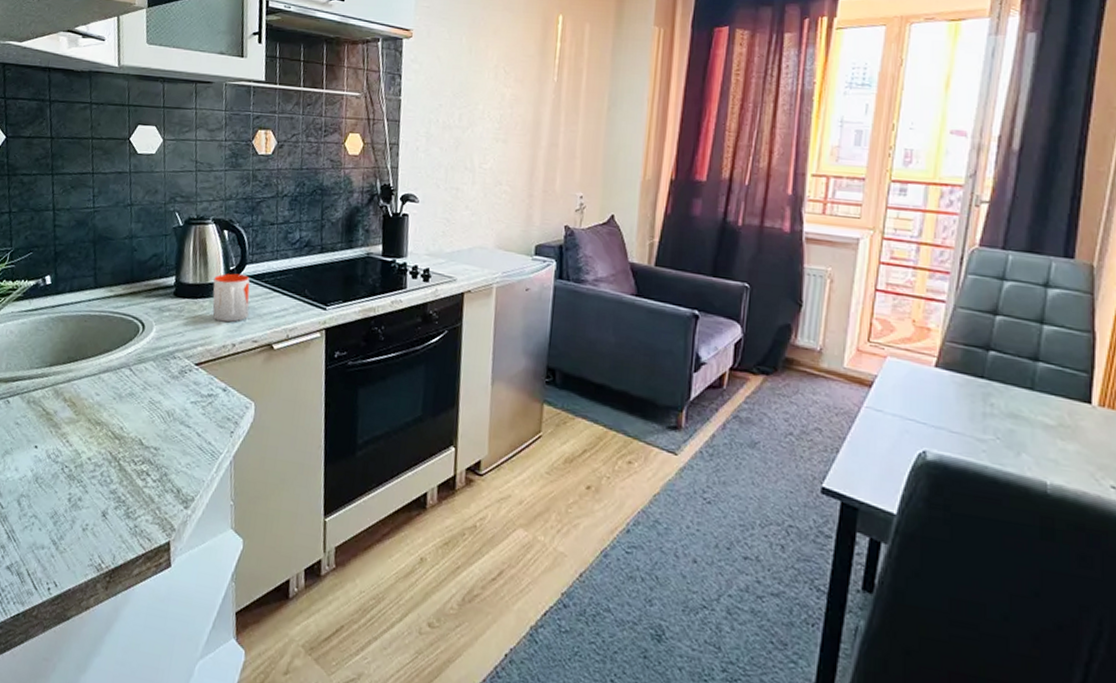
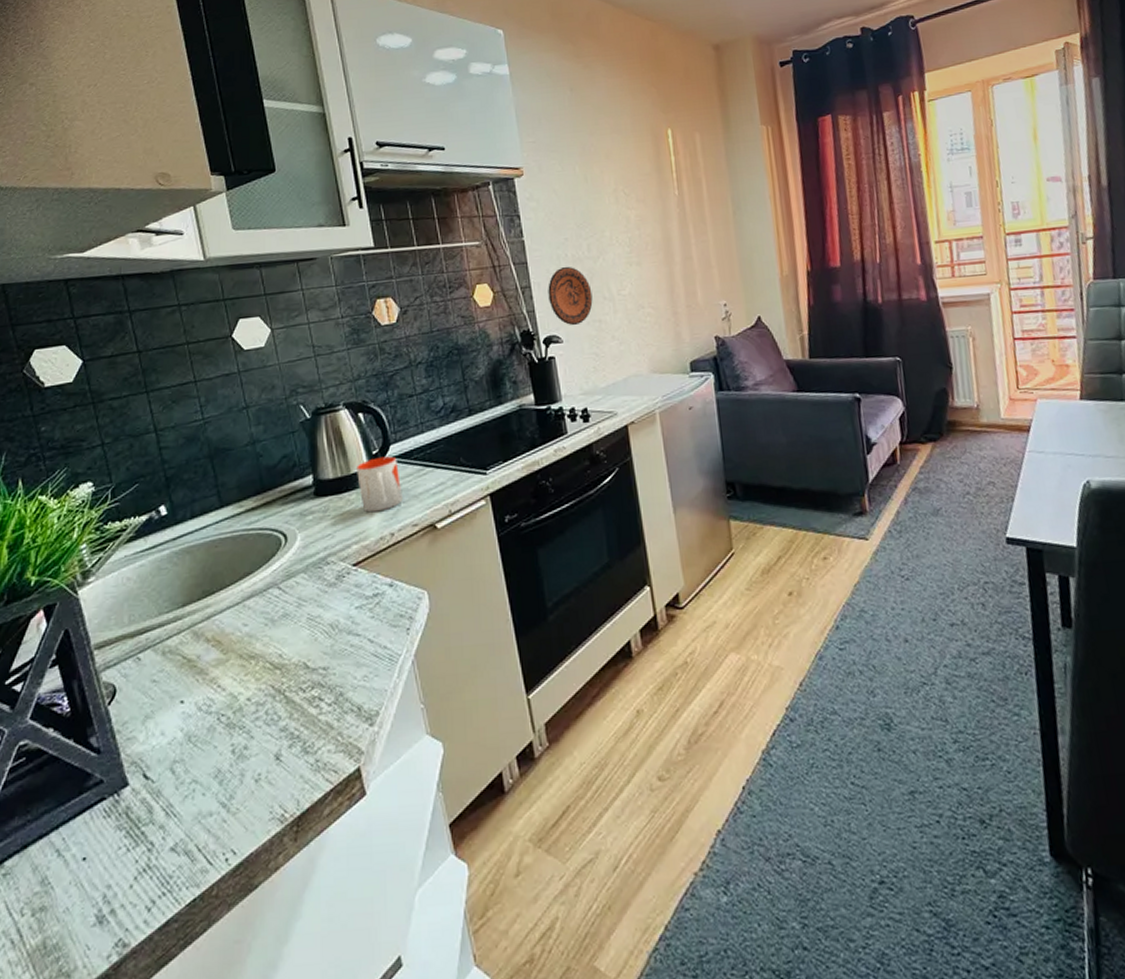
decorative plate: none [413,131,456,189] -> present [548,266,593,326]

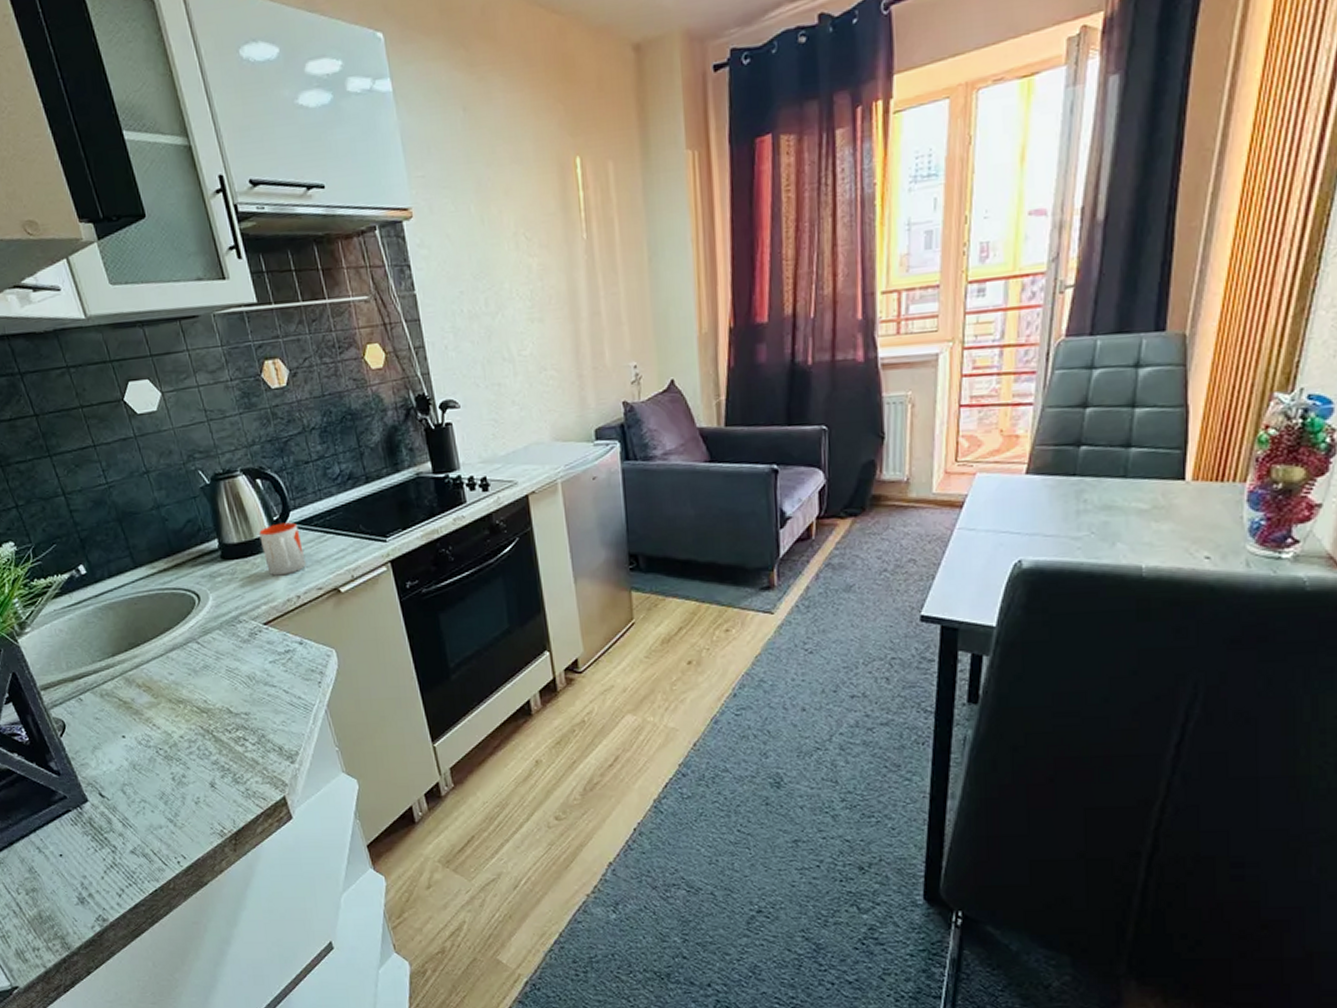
decorative plate: present [548,266,593,326] -> none [443,323,491,390]

